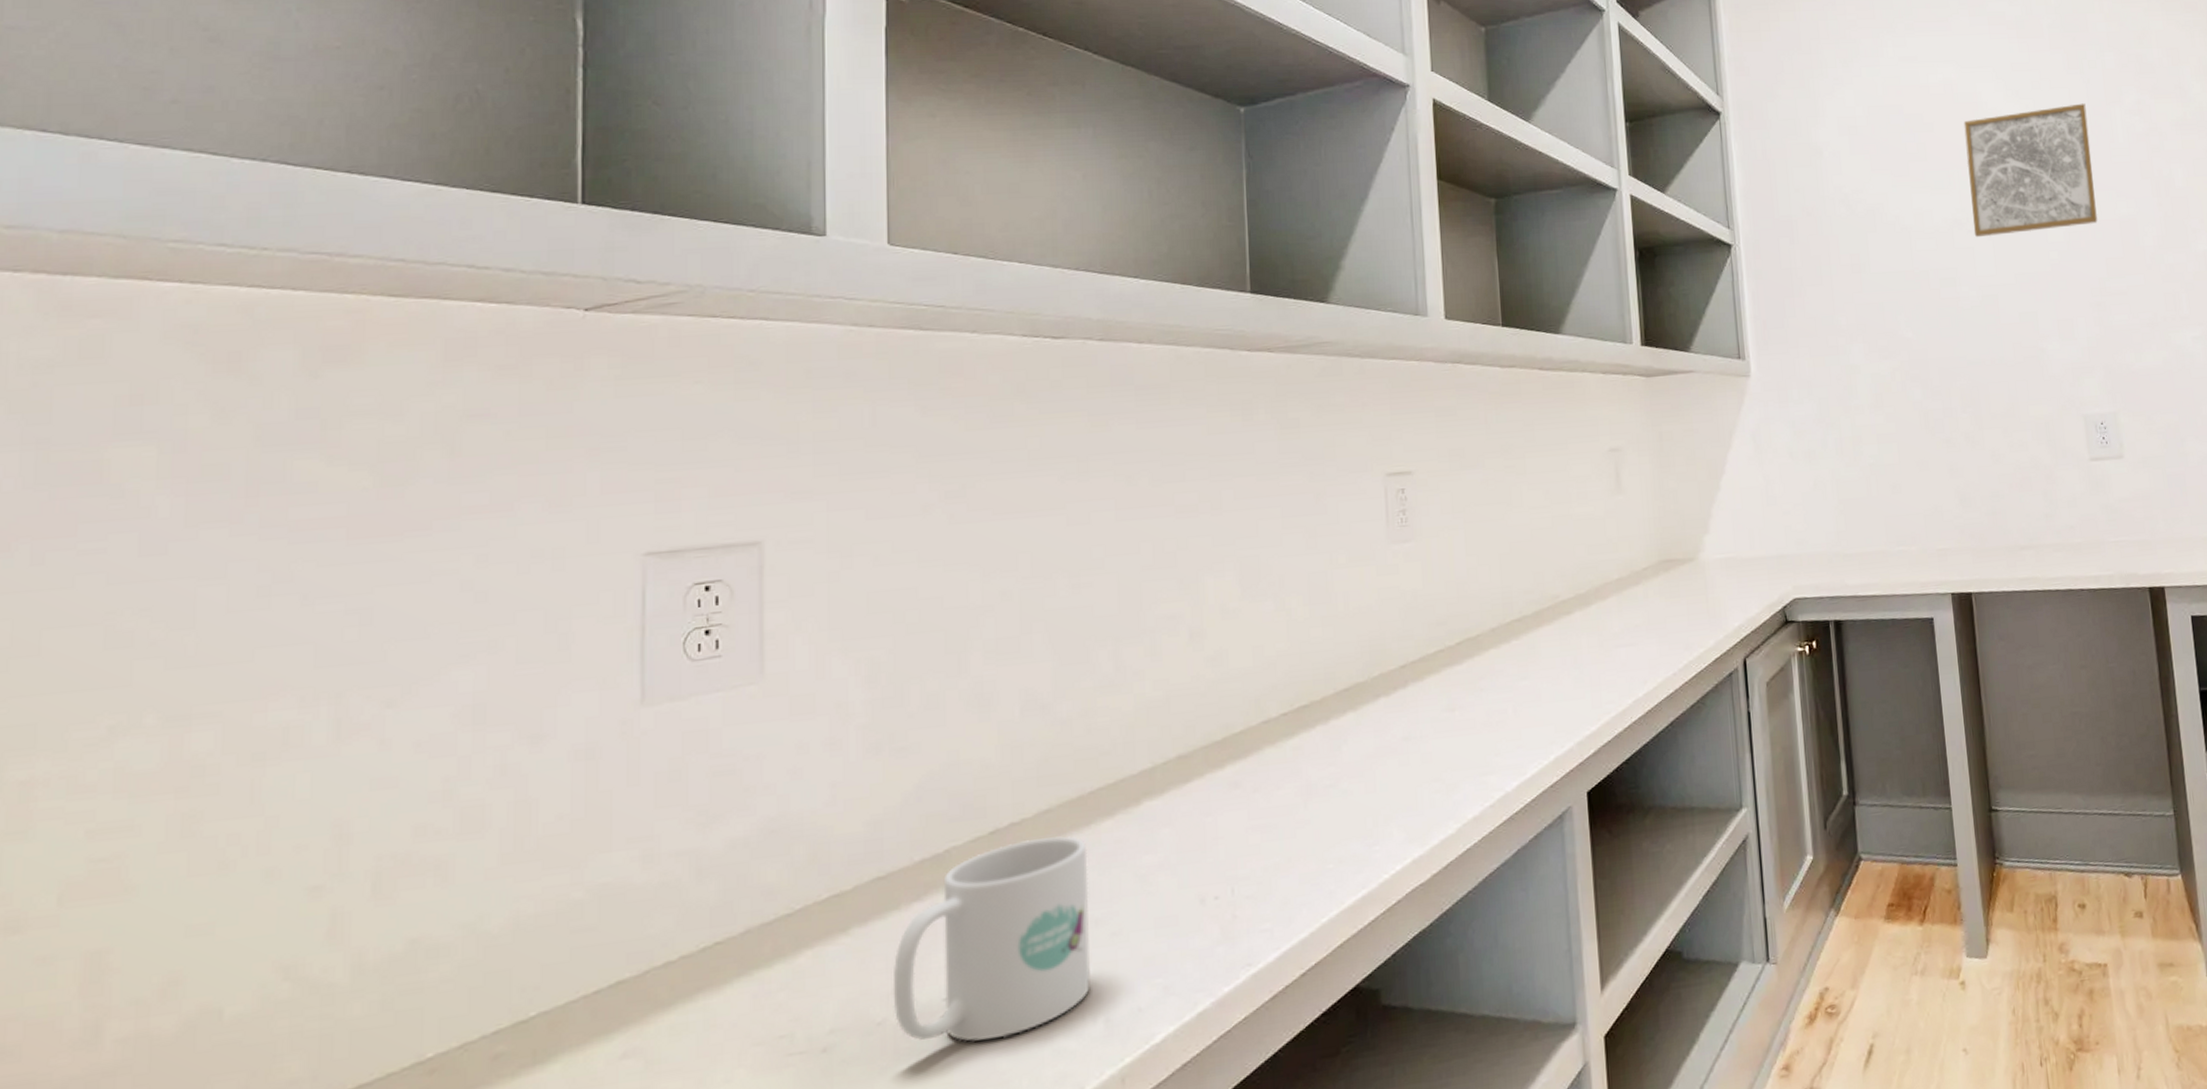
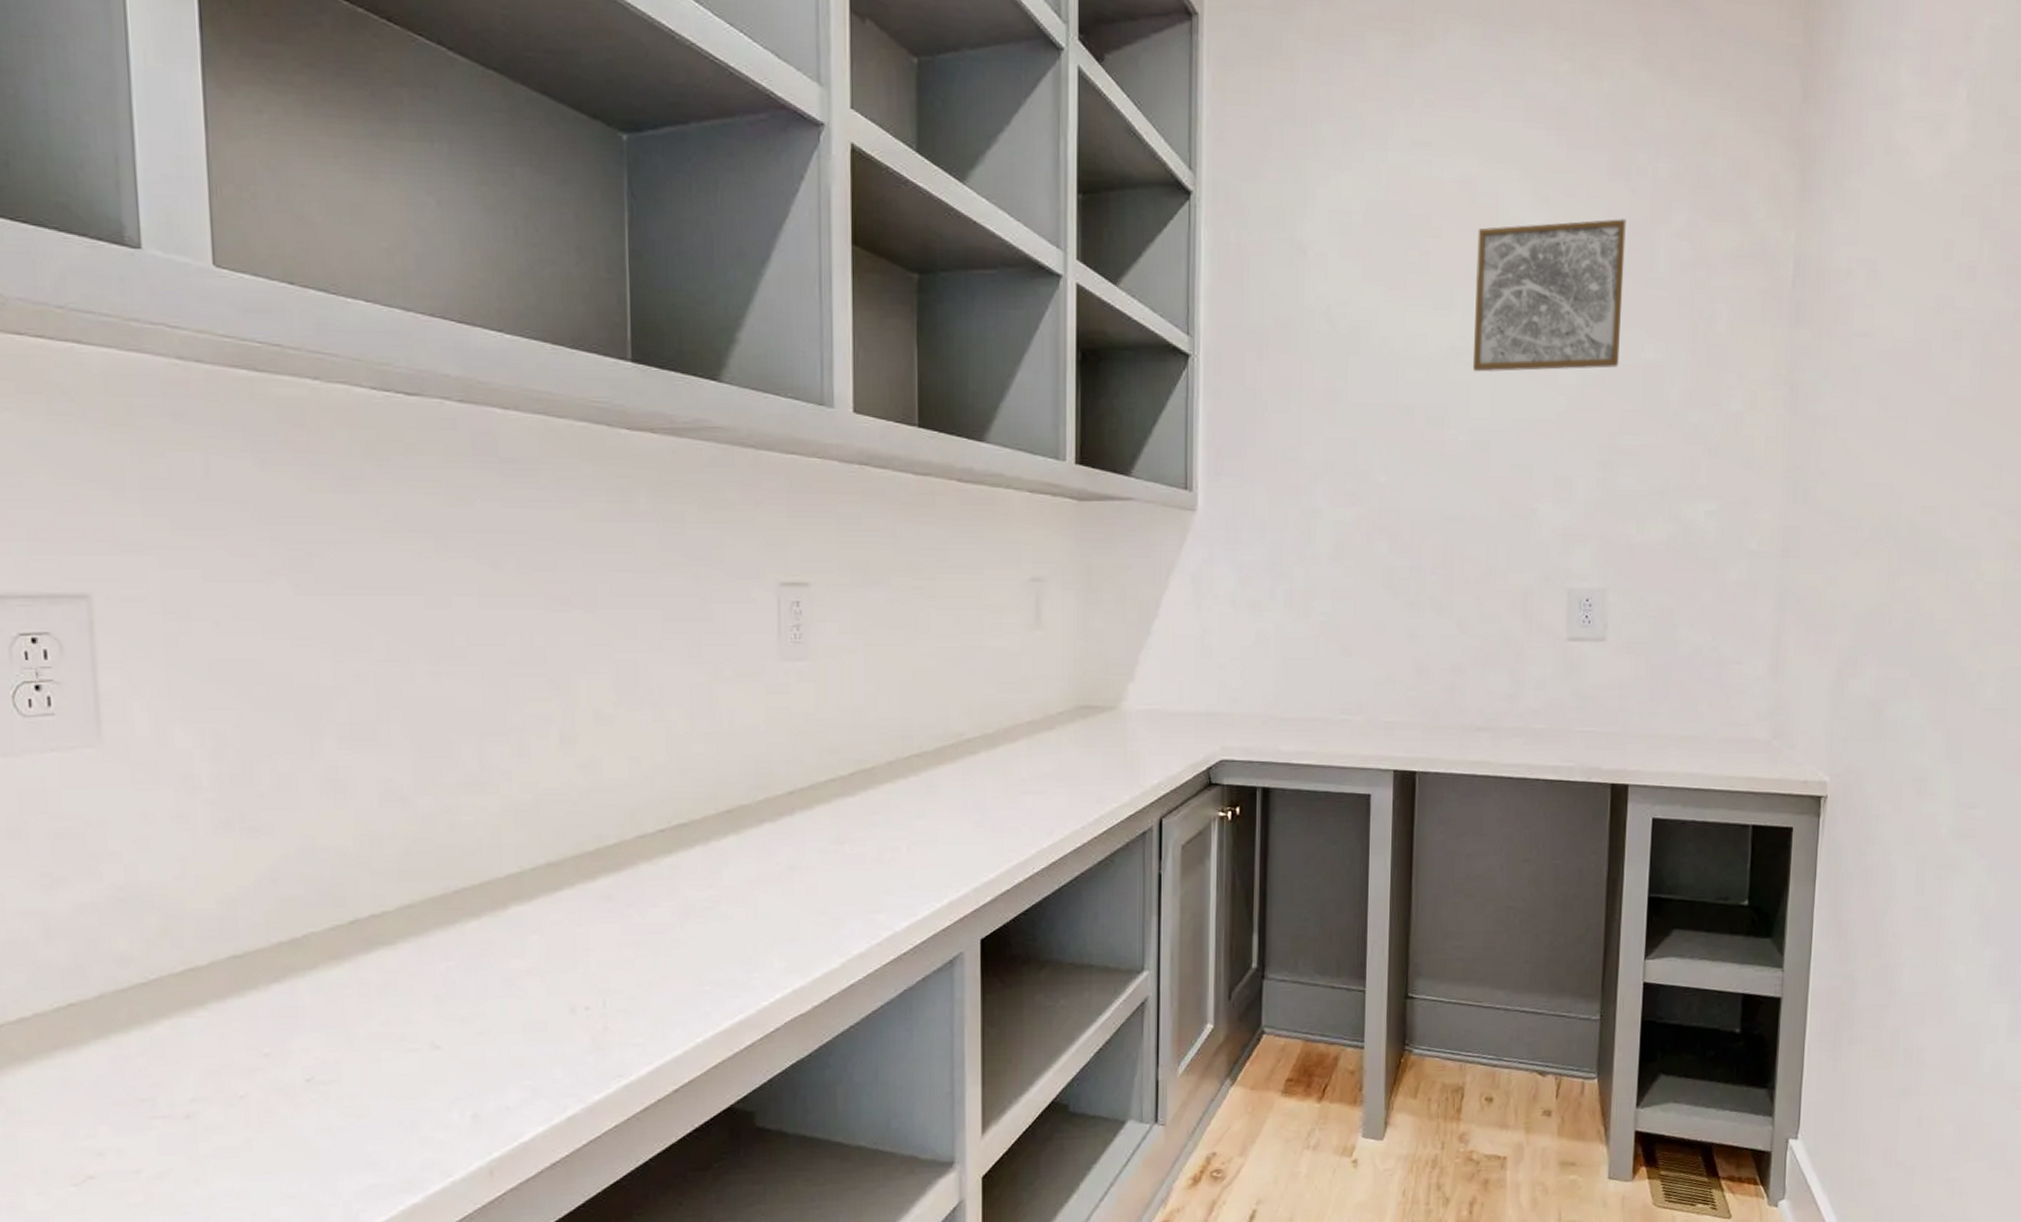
mug: present [892,836,1090,1041] -> none [254,932,457,1122]

